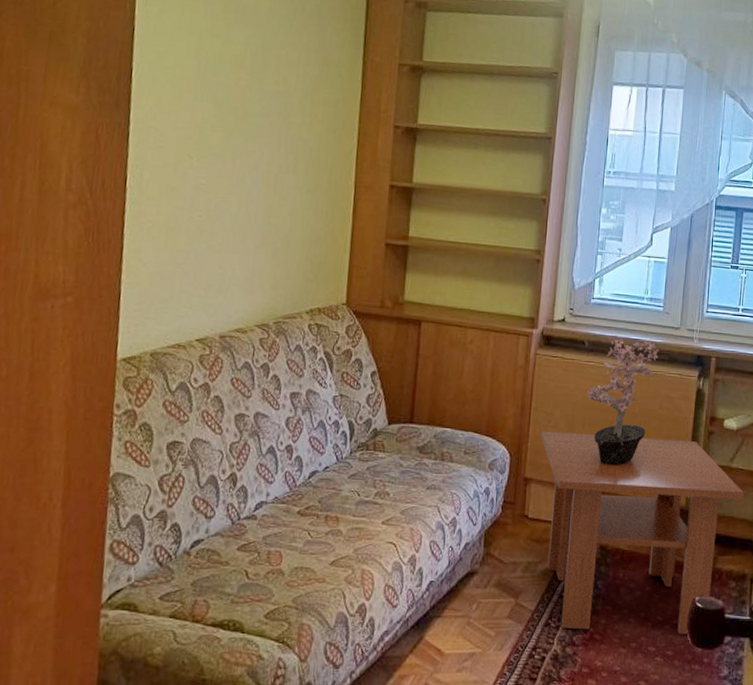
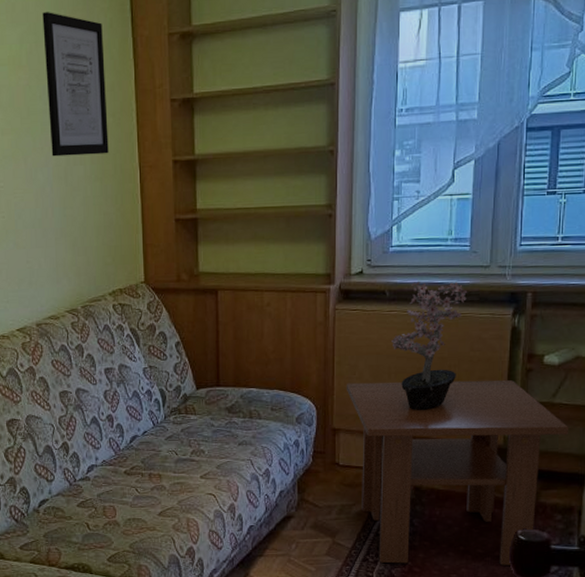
wall art: none [263,20,334,168] -> present [42,12,109,157]

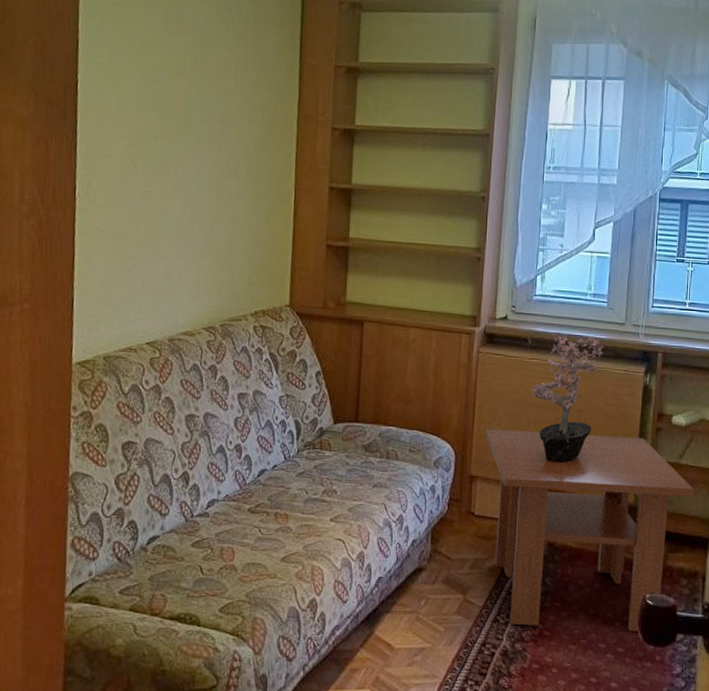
wall art: present [42,12,109,157] -> none [205,27,271,172]

